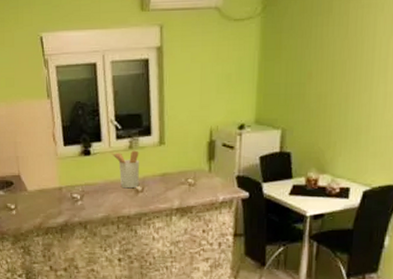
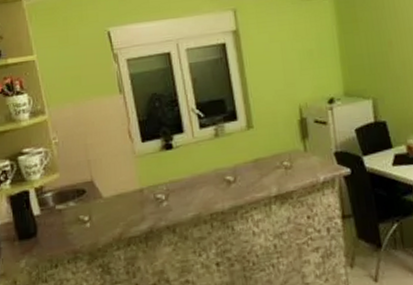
utensil holder: present [111,150,139,189] -> none [196,137,230,181]

